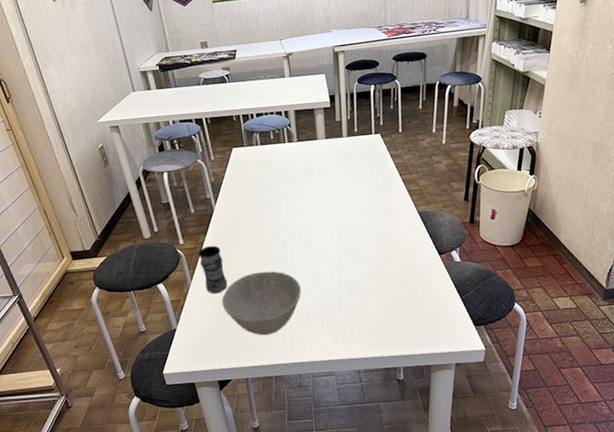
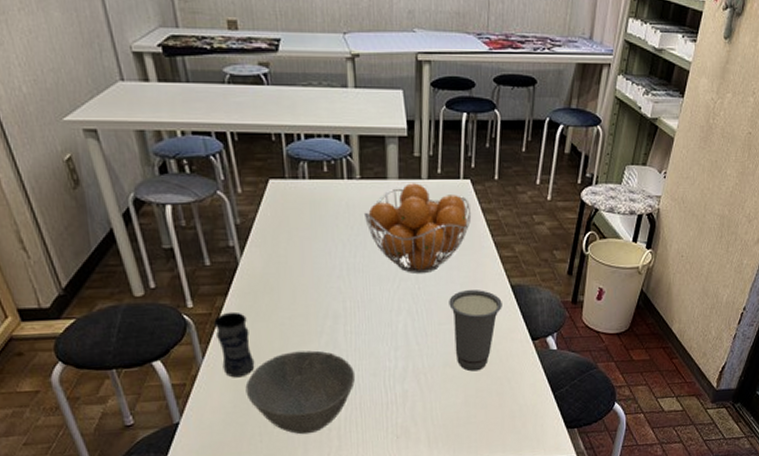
fruit basket: none [302,140,383,209] -> present [365,183,472,275]
cup: none [370,217,413,282] -> present [449,290,502,372]

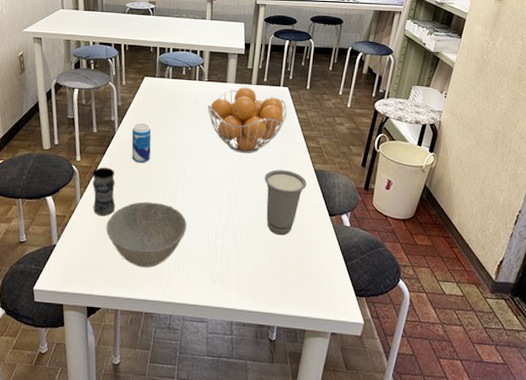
beverage can: none [261,247,295,302] -> present [131,124,152,163]

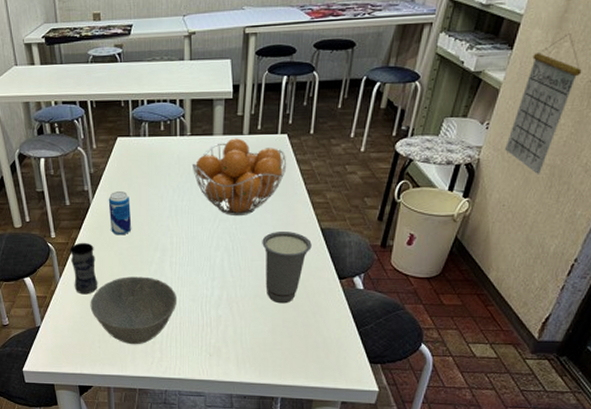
calendar: none [460,31,513,138] -> present [505,33,582,175]

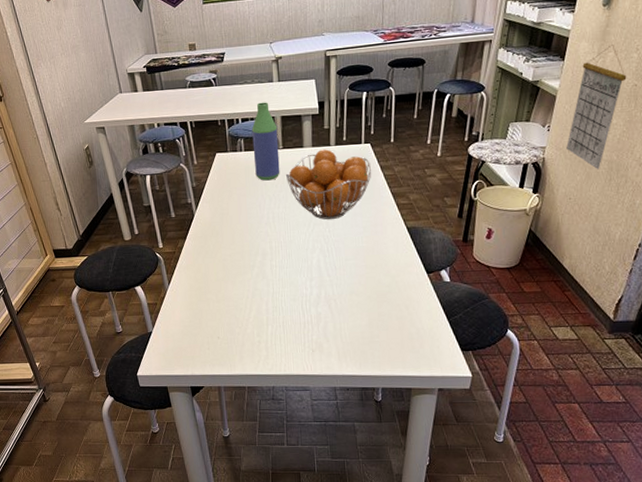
jar: present [70,242,98,295] -> none [177,250,205,300]
bowl: present [90,276,178,345] -> none [198,280,280,345]
beverage can: present [108,191,132,236] -> none [210,202,234,243]
bottle: none [158,82,186,170] -> present [252,102,280,181]
cup: present [262,232,312,304] -> none [354,231,400,299]

